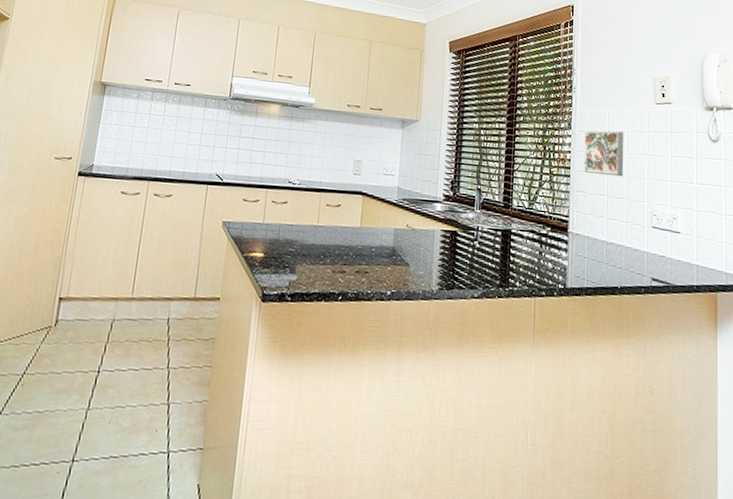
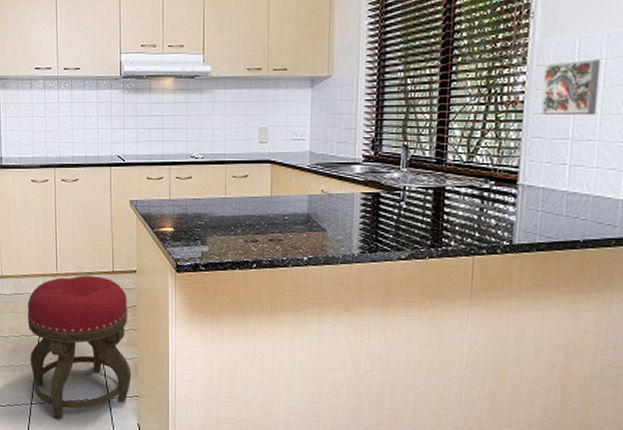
stool: none [79,301,206,482] -> present [27,276,132,420]

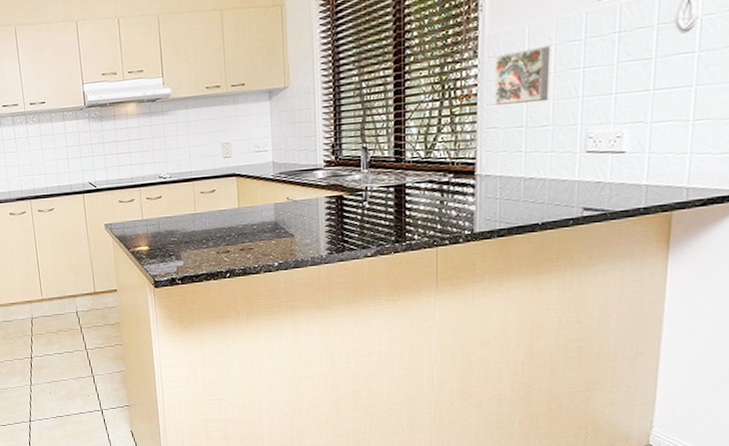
stool: present [27,276,132,420] -> none [17,298,122,434]

